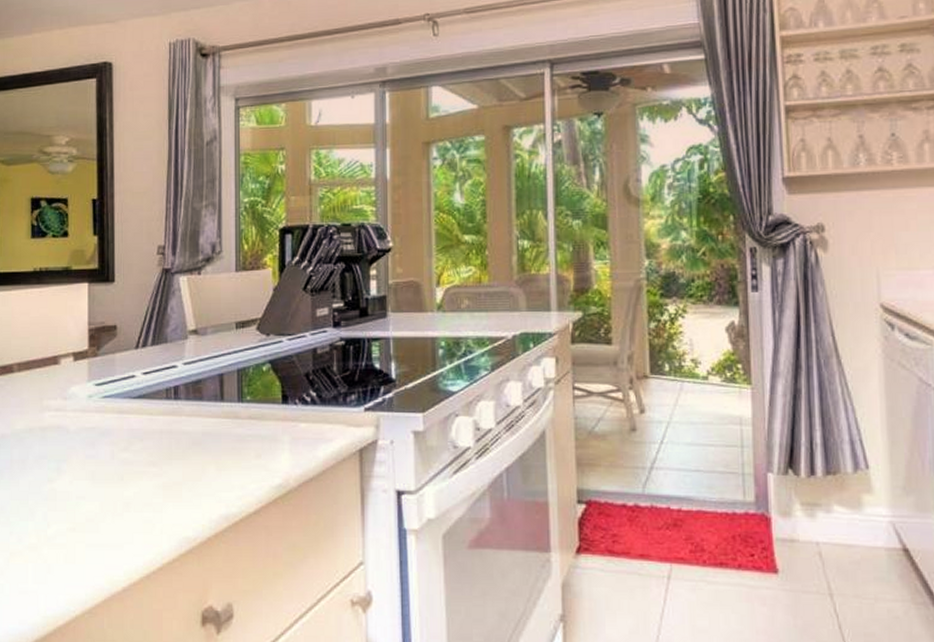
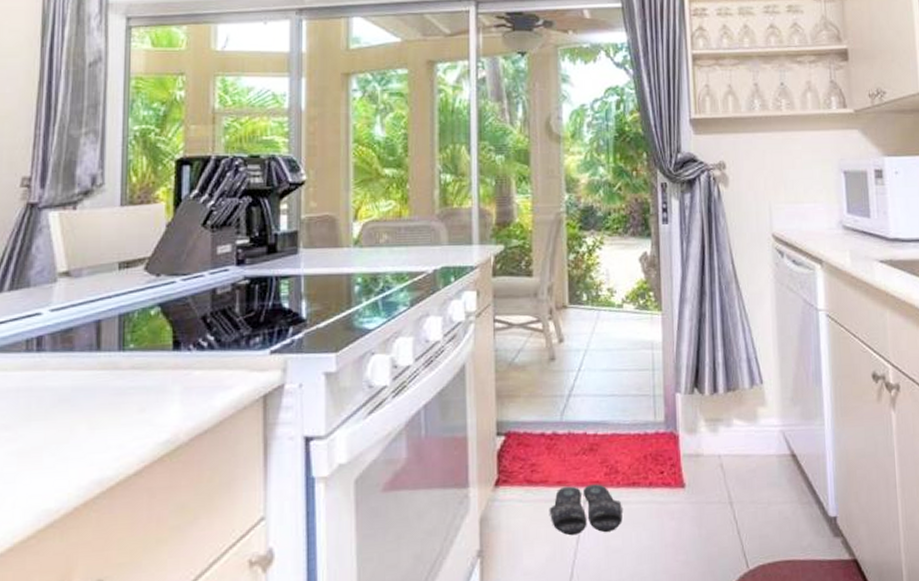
slippers: none [631,560,709,610] -> present [549,484,623,535]

